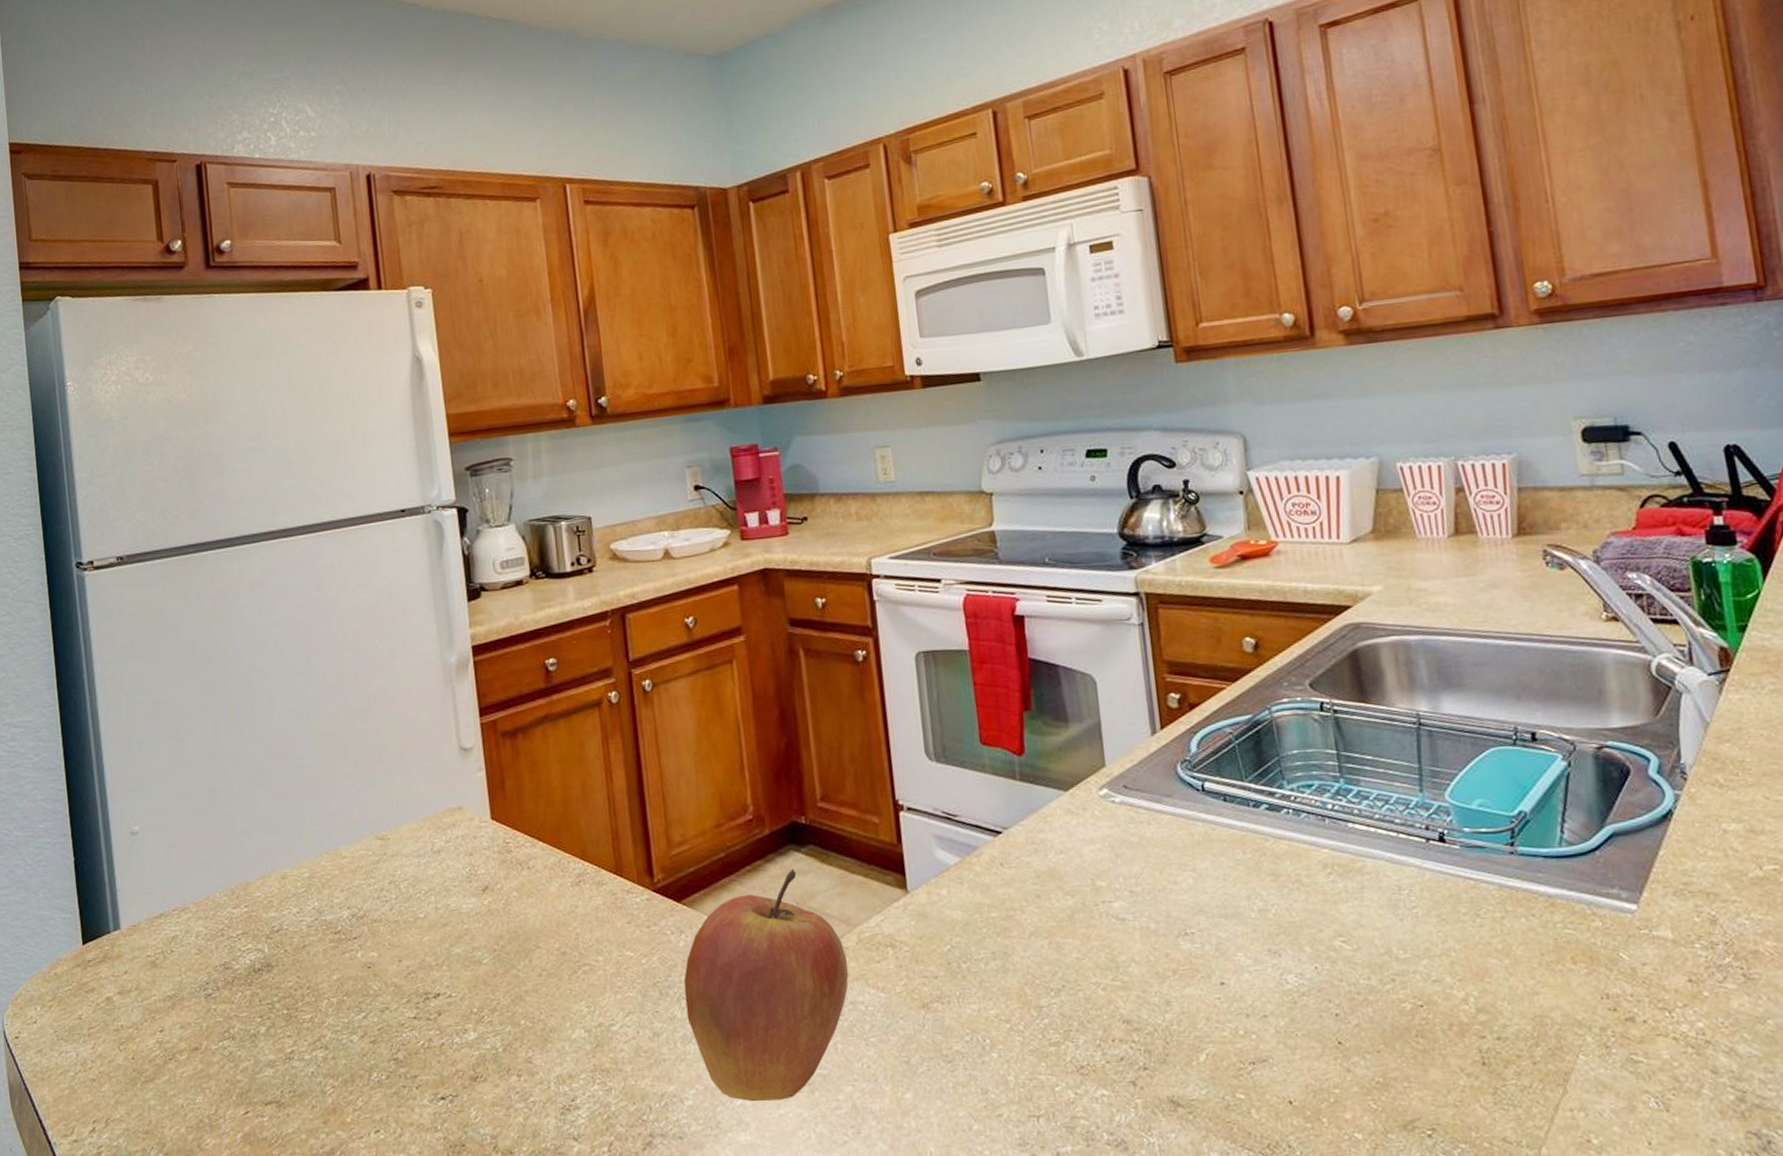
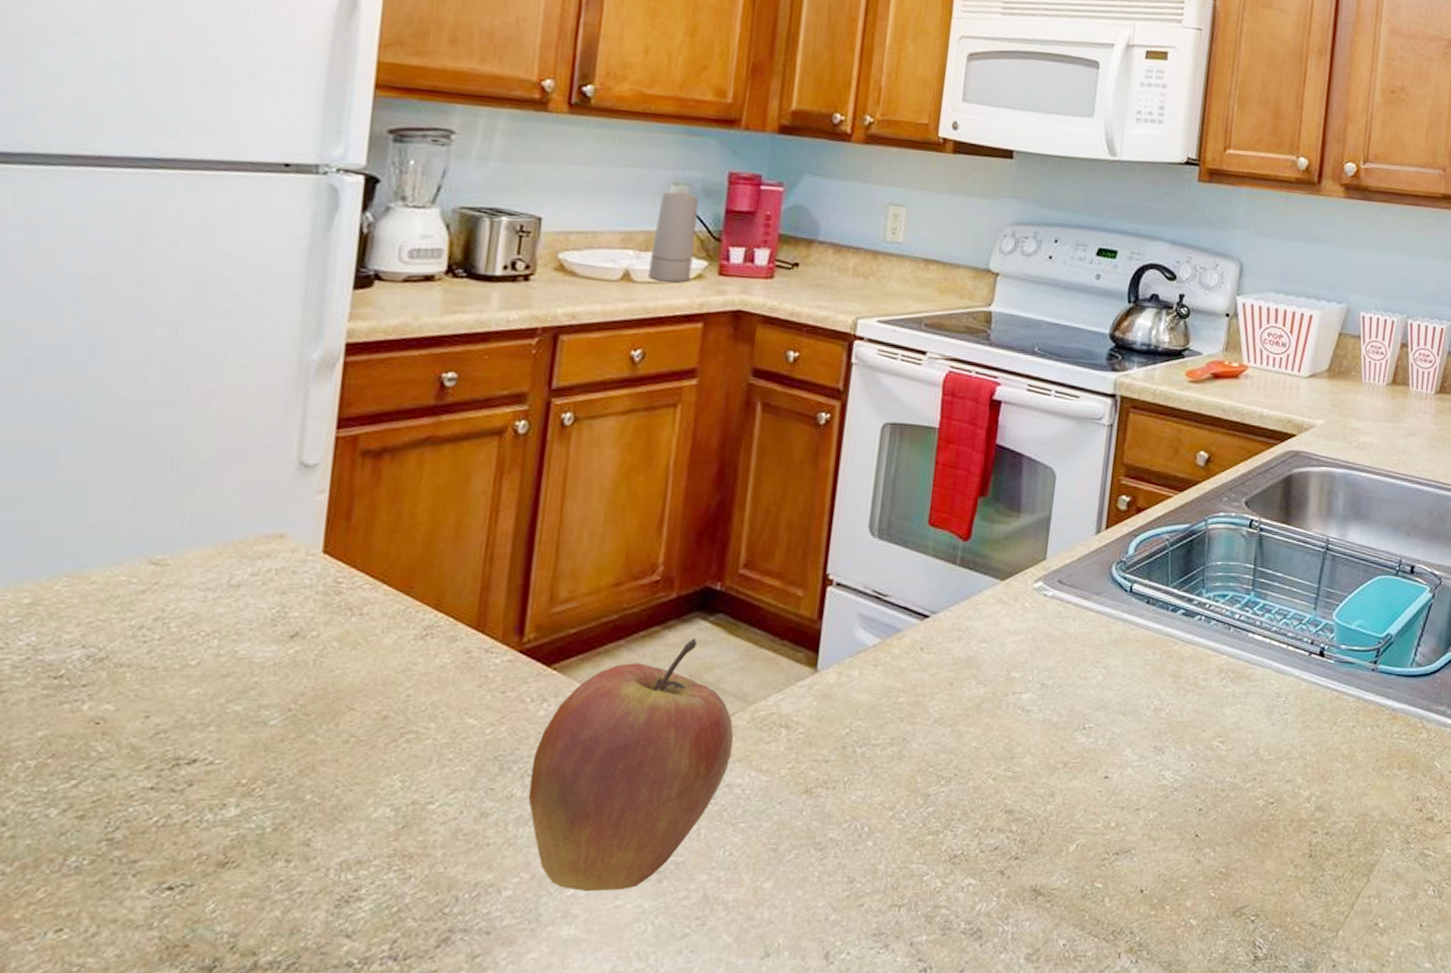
canister: none [679,473,719,554] -> present [648,191,699,282]

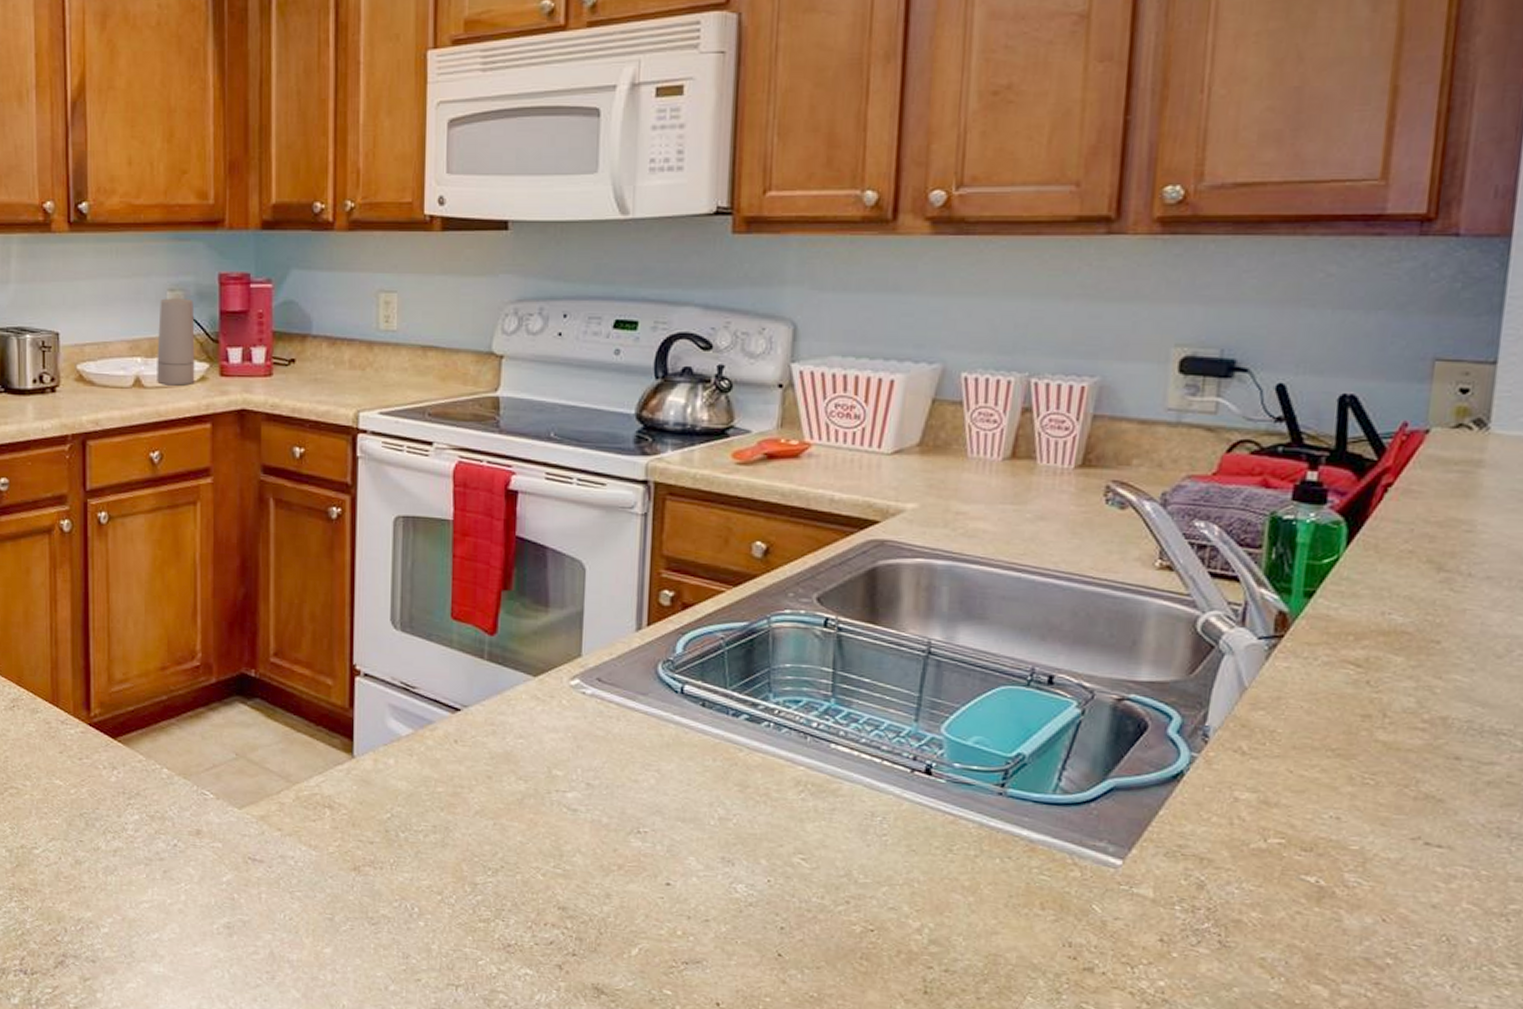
fruit: present [528,638,734,892] -> none [111,720,282,939]

